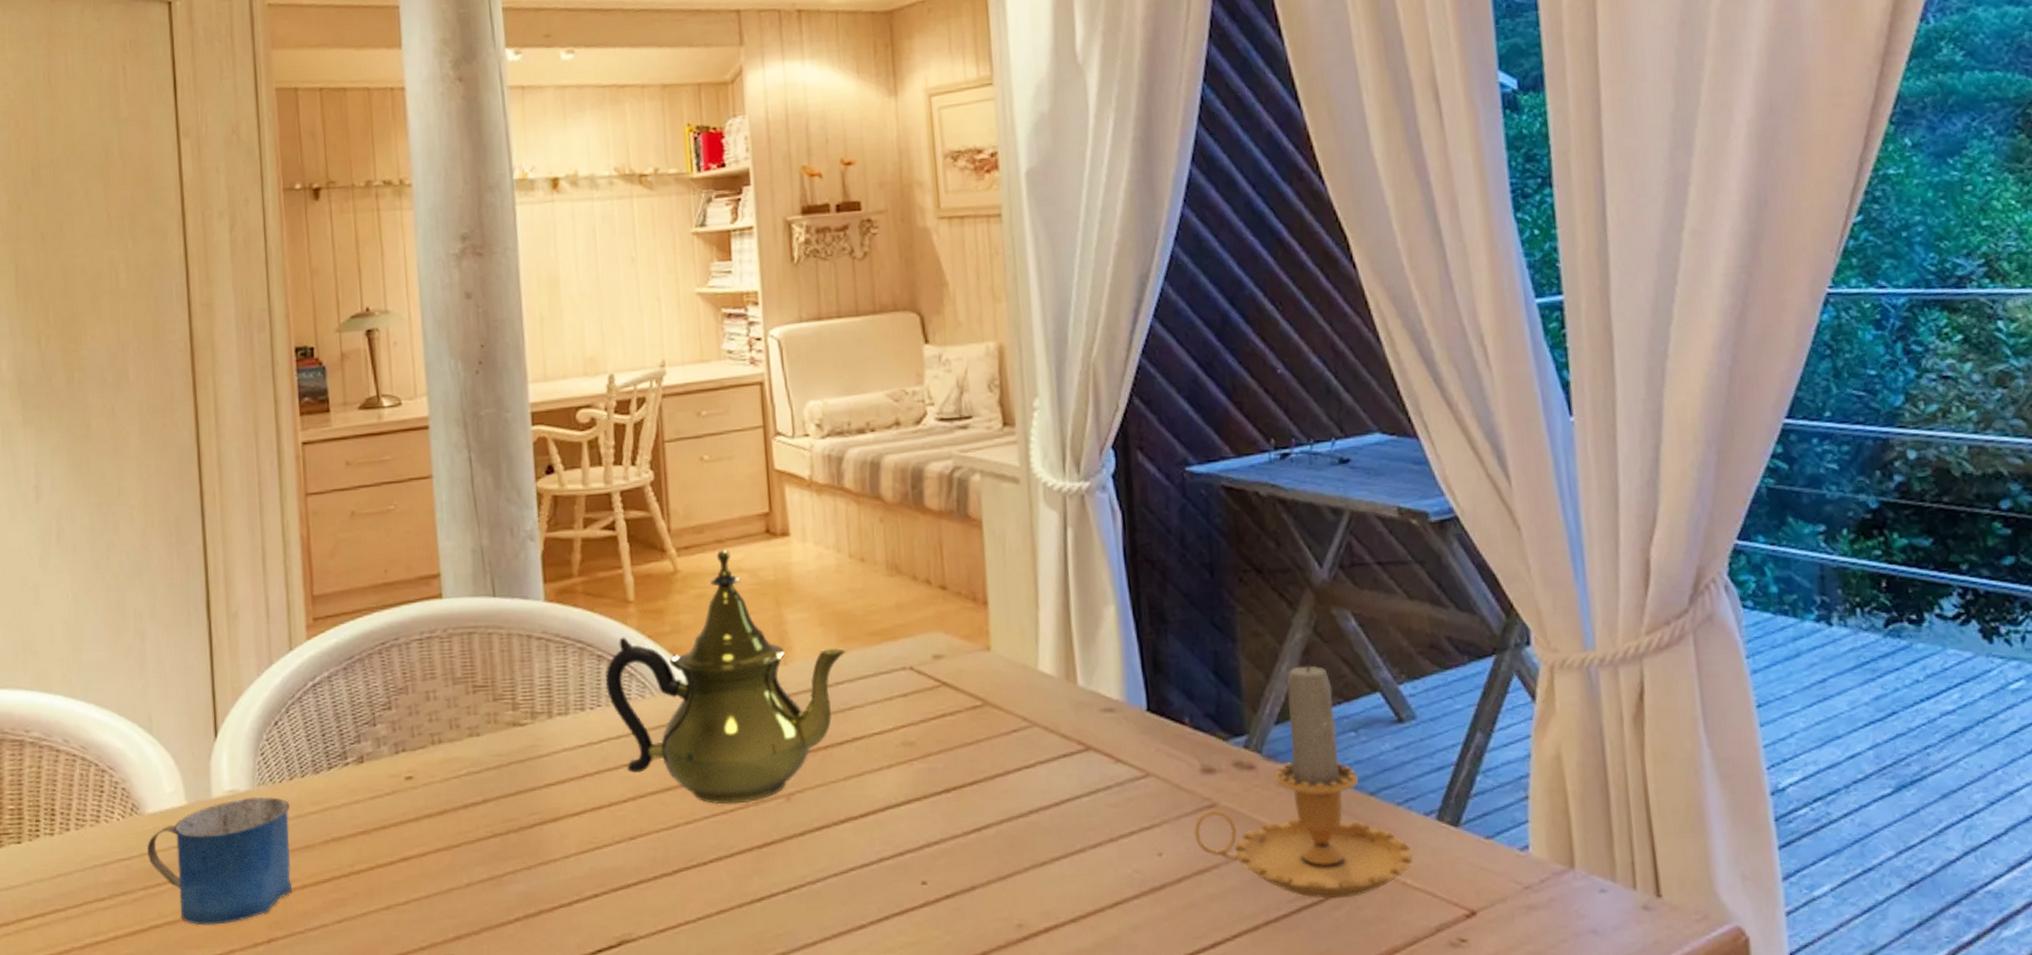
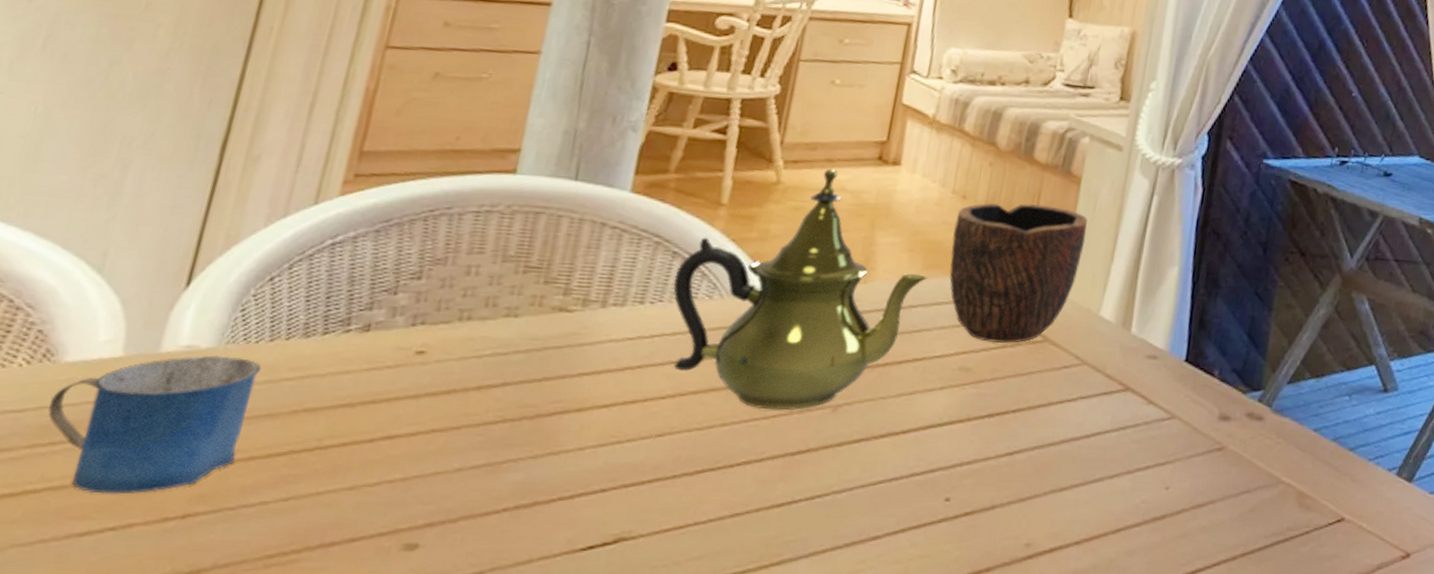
bowl: none [859,556,1004,712] -> present [949,202,1088,343]
candle: present [1193,657,1414,899] -> none [1200,330,1373,537]

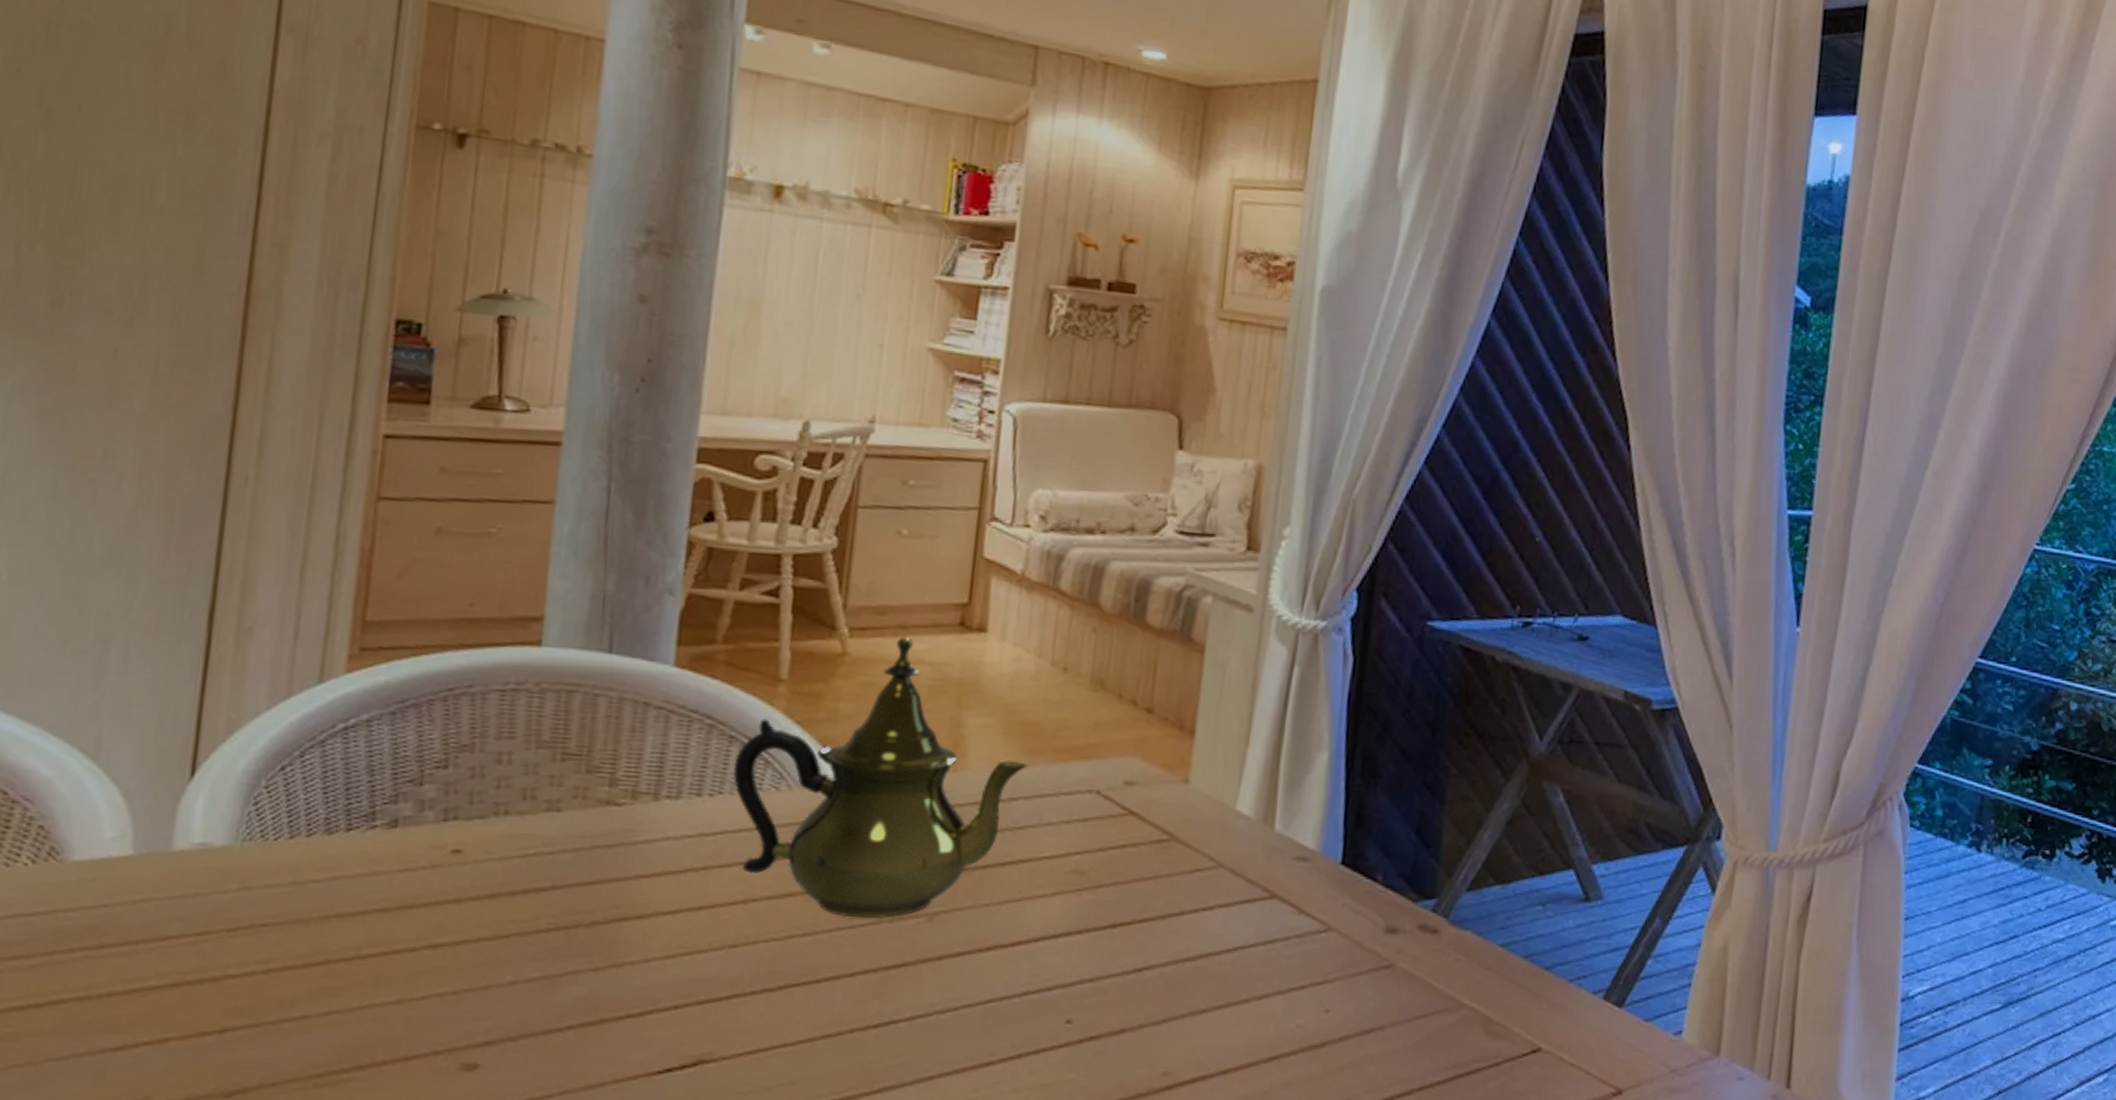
mug: present [48,355,262,494] -> none [61,854,285,1006]
bowl: present [949,202,1088,343] -> none [1053,676,1215,842]

